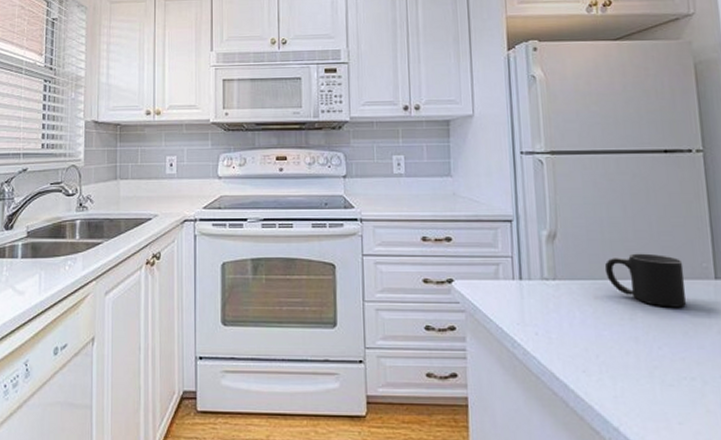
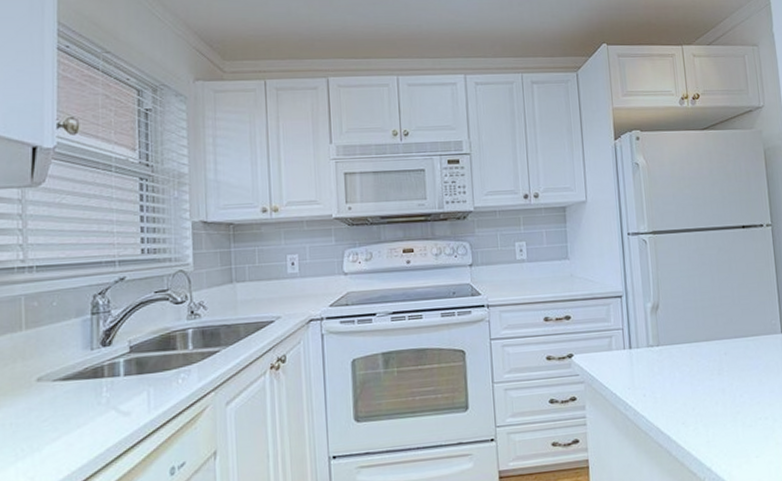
mug: present [604,253,686,308] -> none [698,316,760,361]

